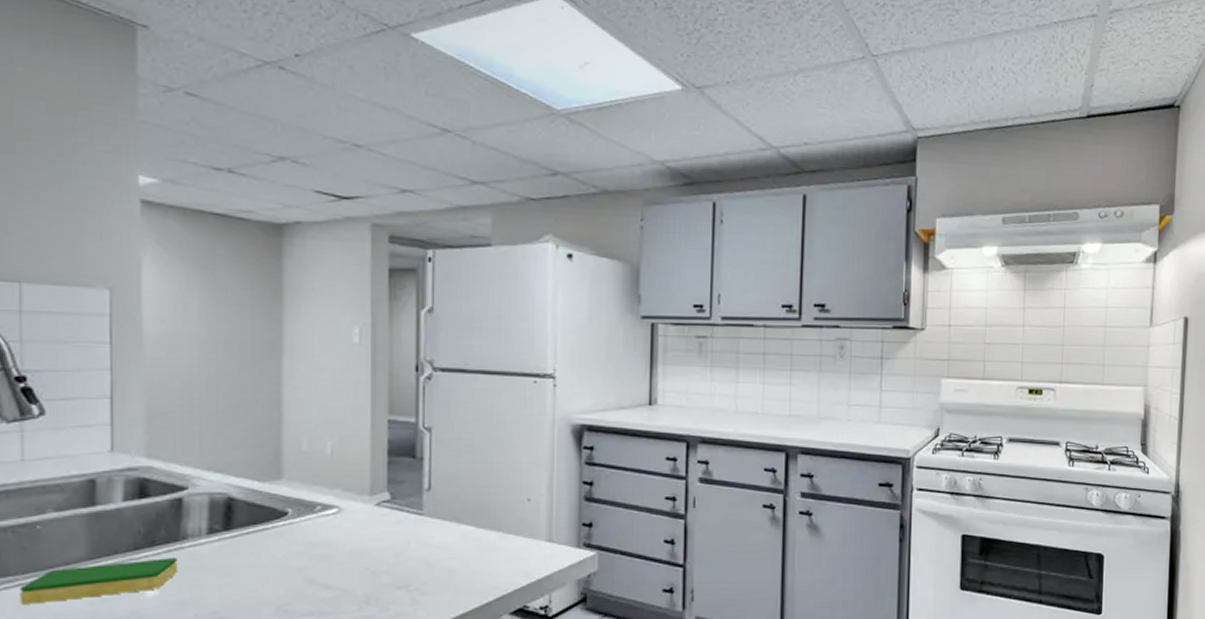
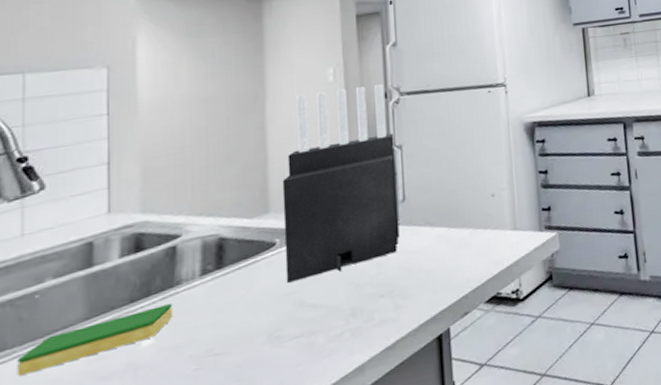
knife block: none [297,352,423,557] -> present [282,84,400,283]

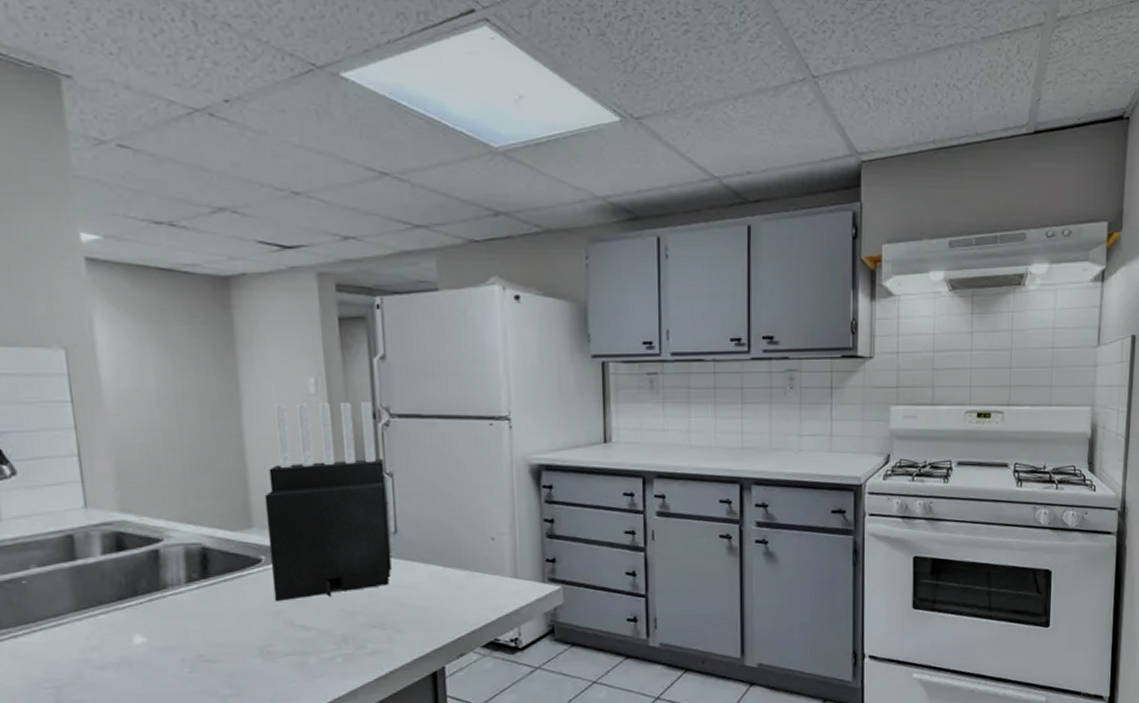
dish sponge: present [17,303,173,376] -> none [13,606,162,655]

